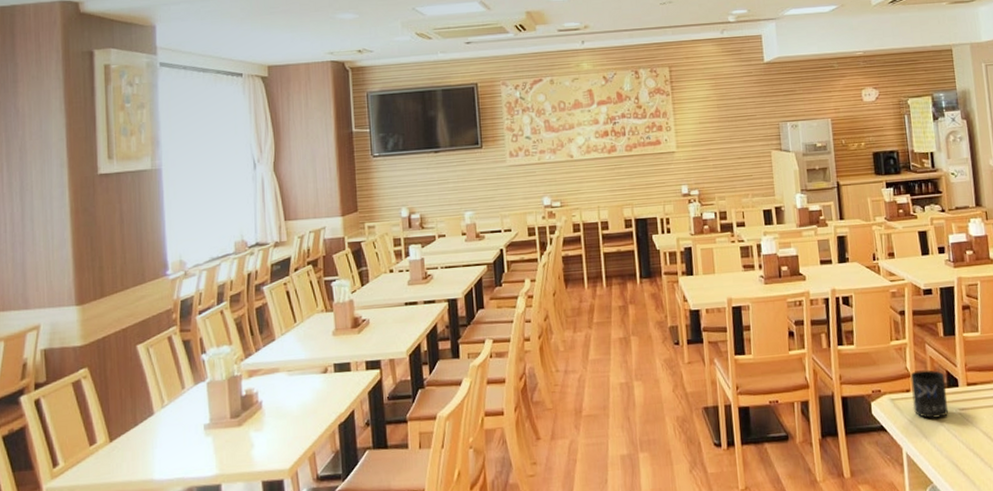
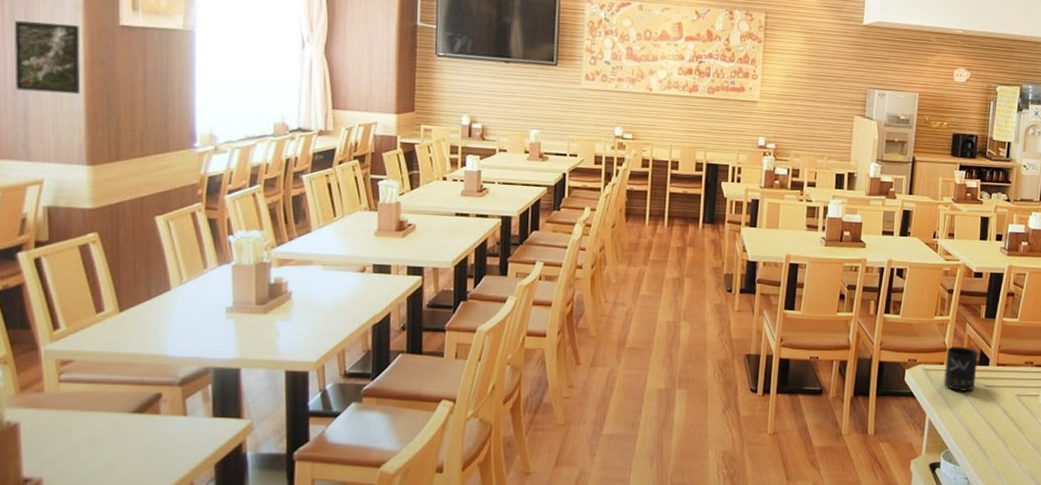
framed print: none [12,179,68,246] -> present [14,21,81,95]

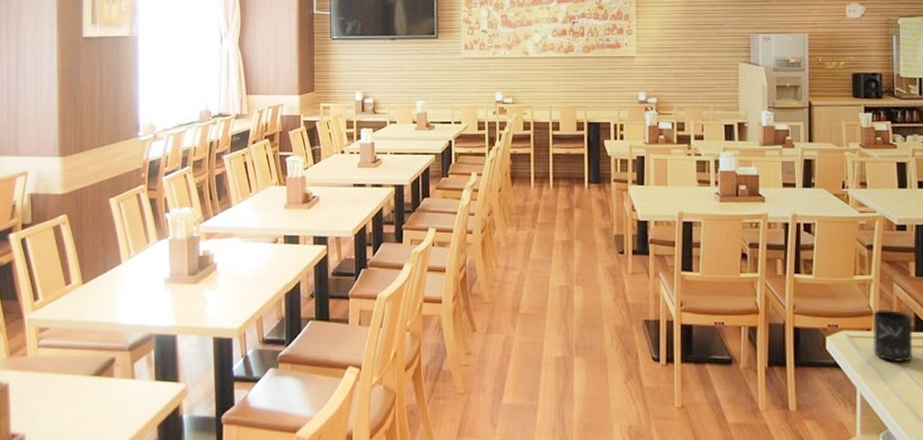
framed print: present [14,21,81,95] -> none [9,40,55,98]

